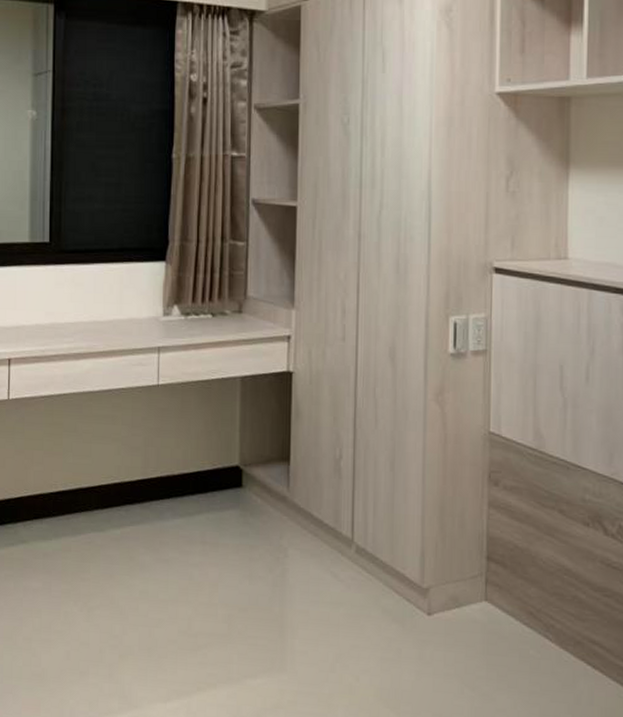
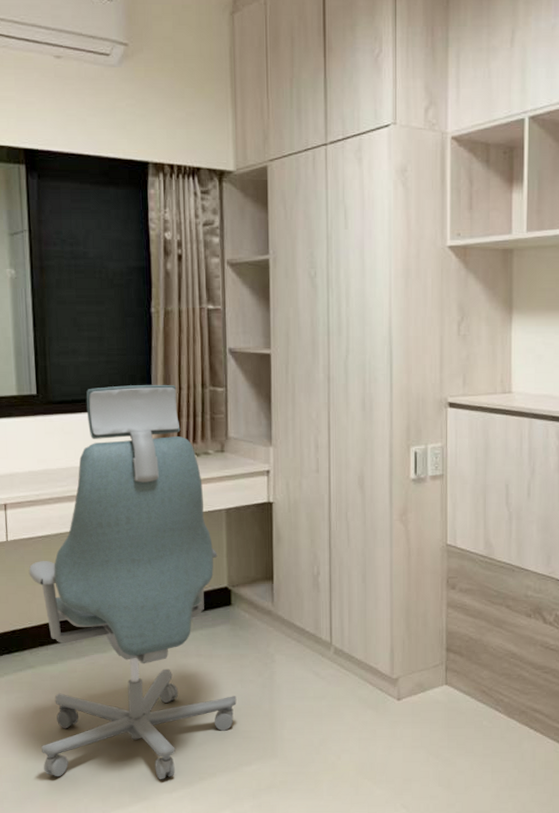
office chair: none [28,235,243,686] -> present [28,384,237,779]

